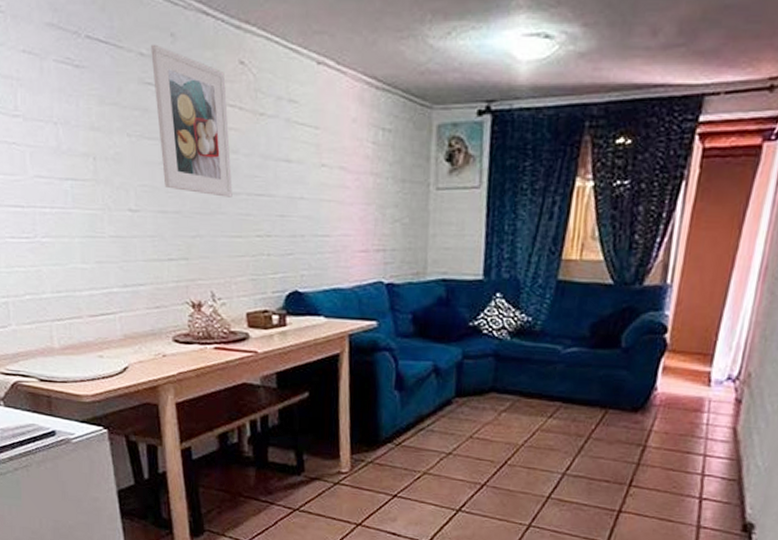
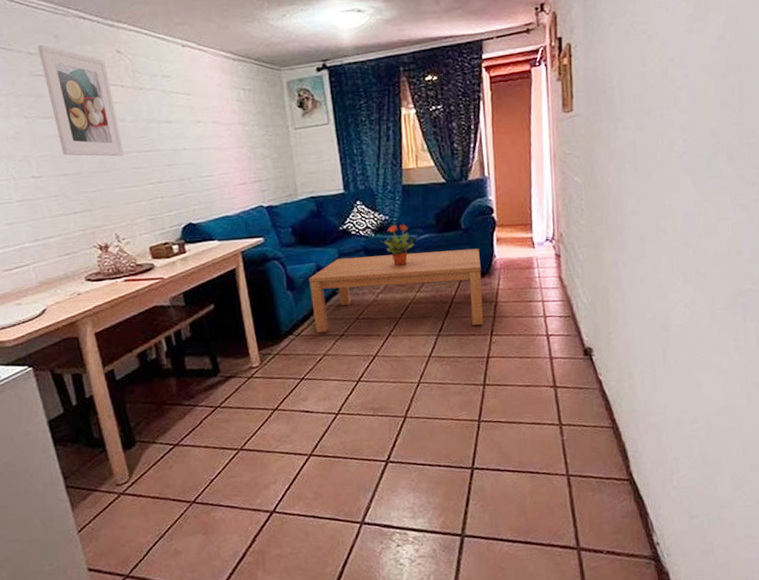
coffee table: none [419,360,638,472] -> present [308,248,484,333]
potted plant: none [517,330,563,383] -> present [381,224,417,267]

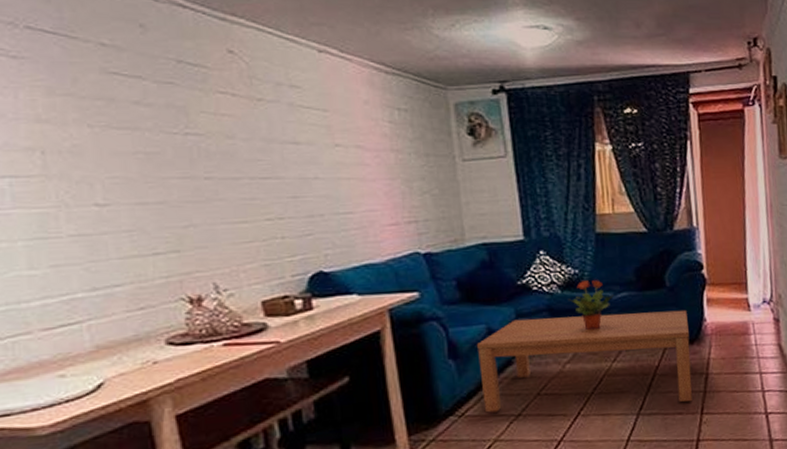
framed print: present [38,44,124,157] -> none [115,34,232,183]

